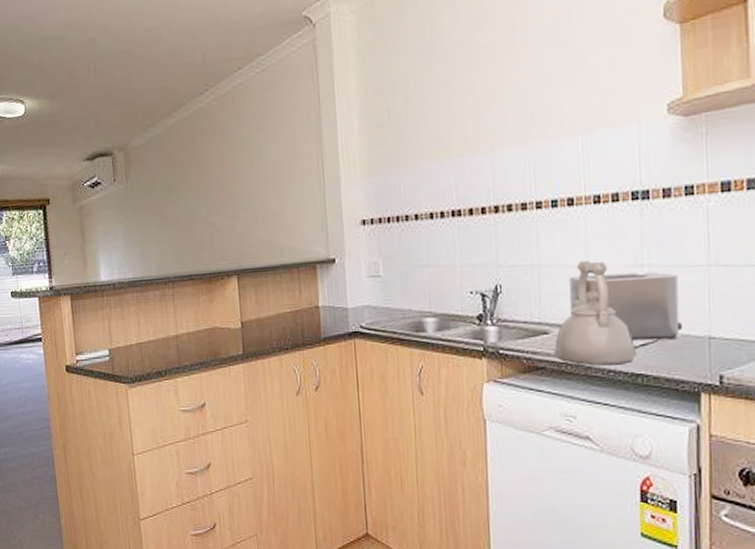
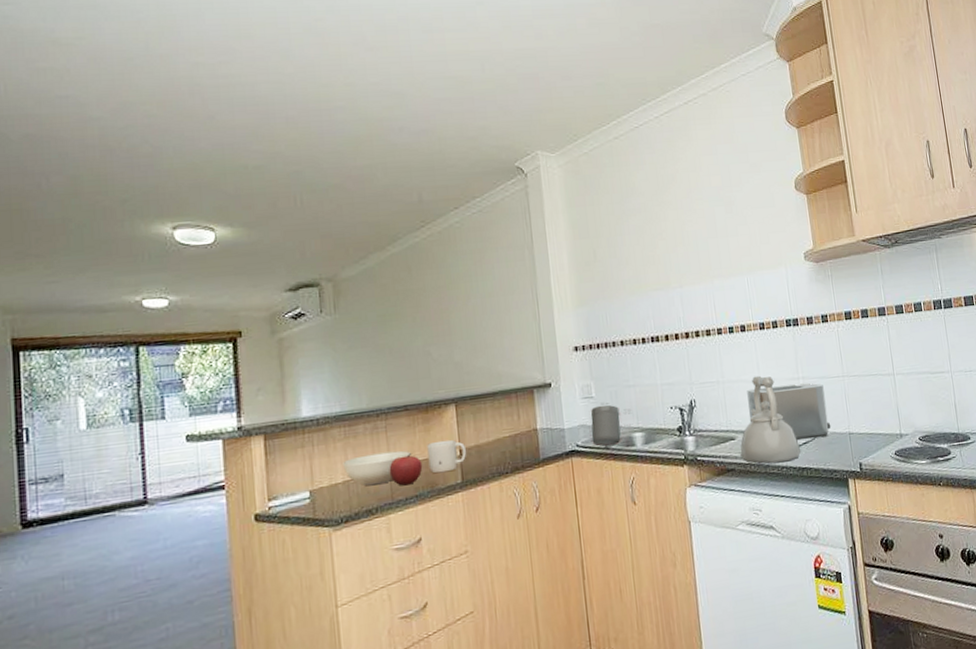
bowl: none [136,318,196,350] -> present [342,450,411,486]
fruit: none [176,322,207,353] -> present [389,453,423,486]
mug: none [210,311,248,344] -> present [427,439,467,474]
canister: none [363,282,424,333] -> present [578,402,632,449]

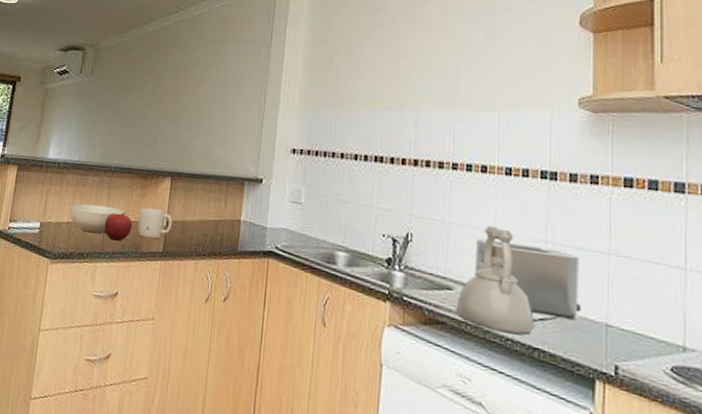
canister: present [578,402,632,449] -> none [282,210,340,260]

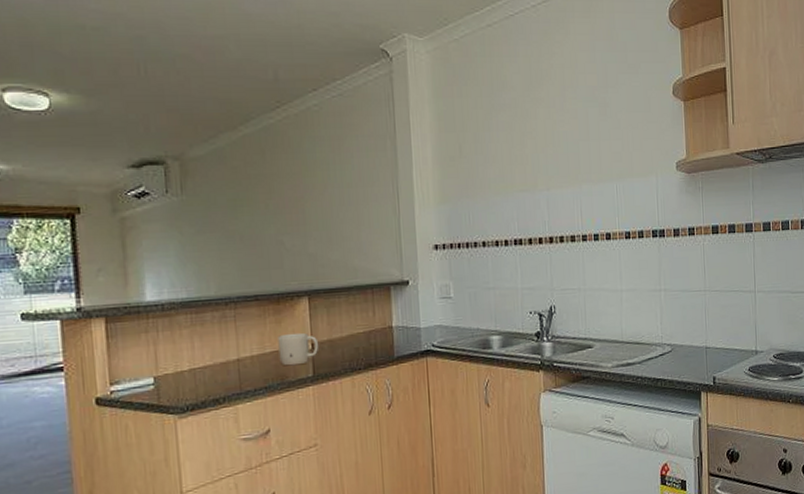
bowl: present [69,203,125,233] -> none [189,341,261,375]
fruit: present [104,212,133,241] -> none [237,344,273,377]
kettle: present [456,225,536,335] -> none [597,285,657,373]
toaster: present [474,238,582,320] -> none [607,295,689,352]

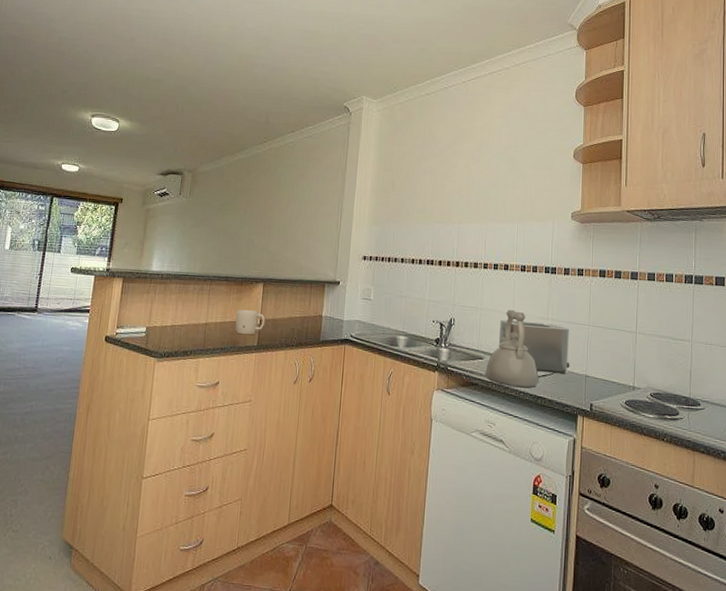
kettle: none [597,285,657,373] -> present [485,309,540,388]
toaster: none [607,295,689,352] -> present [498,319,570,374]

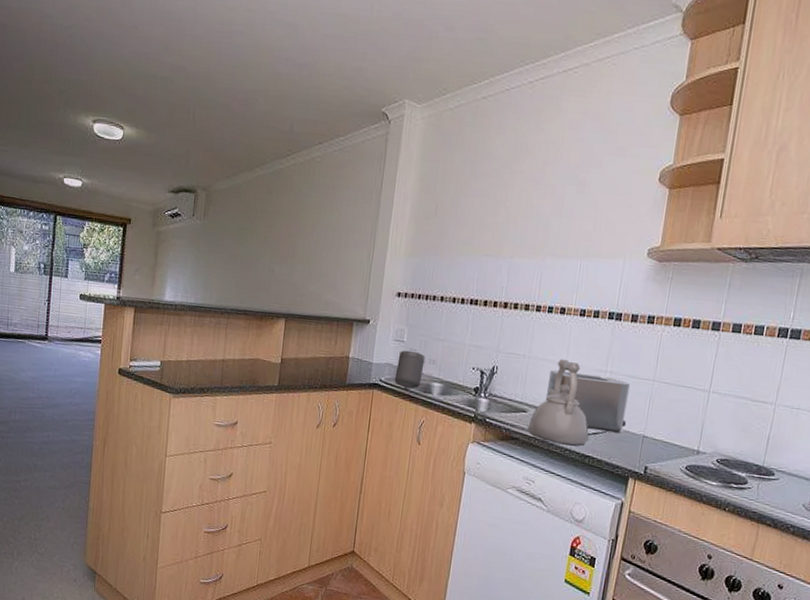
mug: present [235,309,266,335] -> none [254,346,287,375]
canister: none [355,305,401,344] -> present [386,348,436,390]

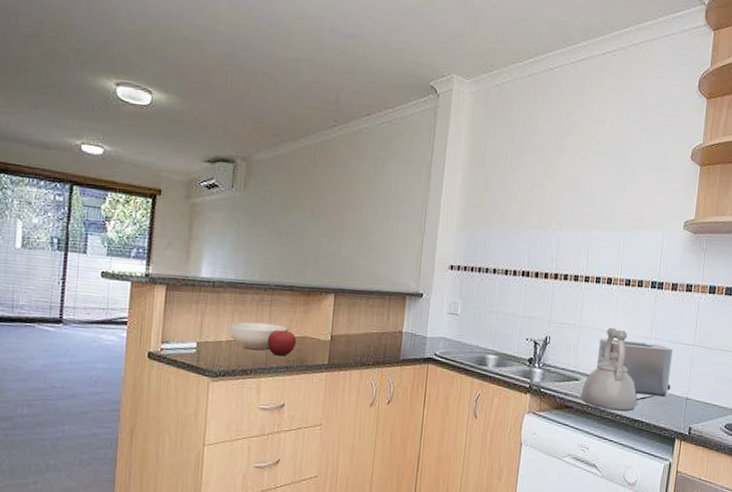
bowl: none [188,343,242,370] -> present [228,321,288,350]
fruit: none [222,351,250,377] -> present [267,329,297,356]
canister: present [386,348,436,390] -> none [440,321,491,363]

